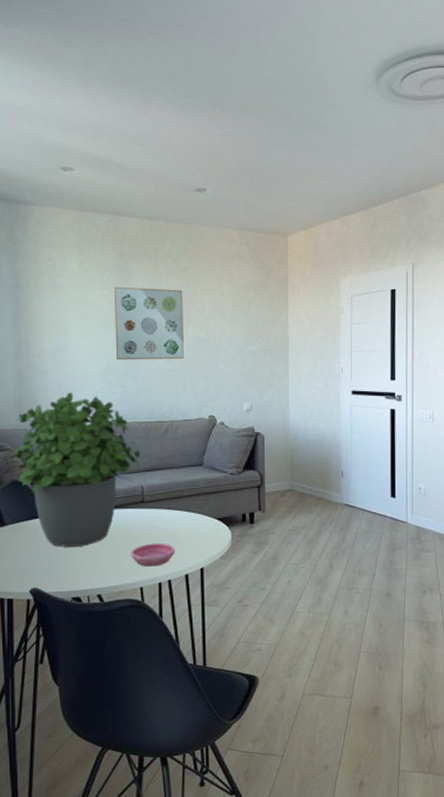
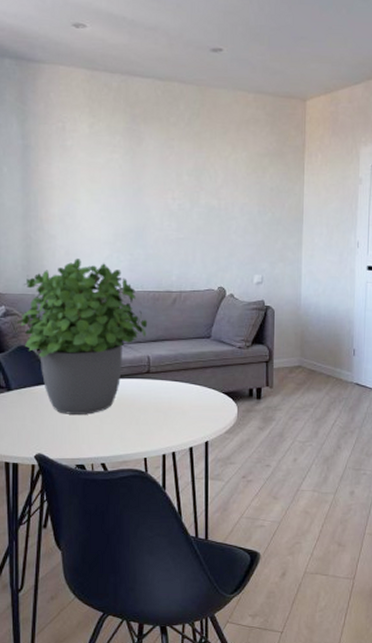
wall art: present [113,287,184,361] -> none [123,150,195,228]
saucer: present [131,542,175,567] -> none [136,414,180,438]

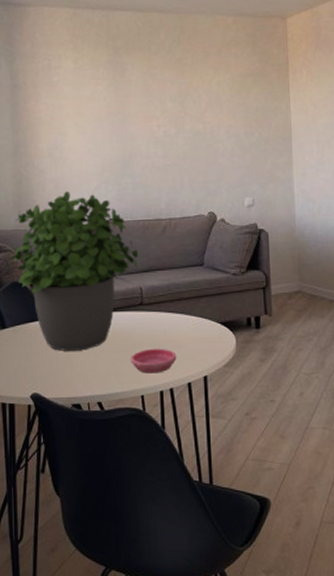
saucer: none [136,414,180,438] -> present [131,348,177,374]

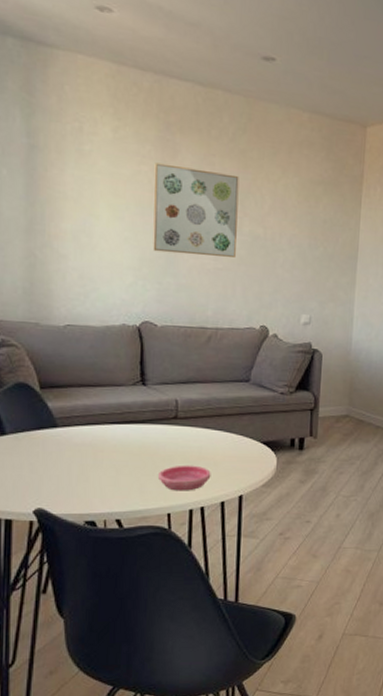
potted plant: present [9,191,139,351] -> none [14,284,177,464]
wall art: none [108,81,181,157] -> present [153,162,239,257]

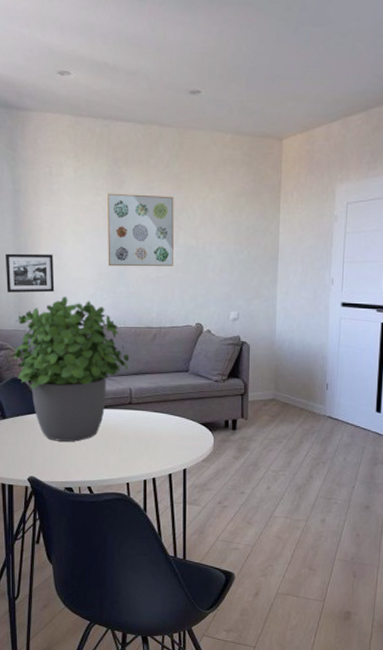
picture frame: none [12,223,81,278] -> present [5,253,55,293]
potted plant: none [14,284,177,464] -> present [10,297,130,442]
saucer: present [158,465,211,491] -> none [119,442,160,465]

